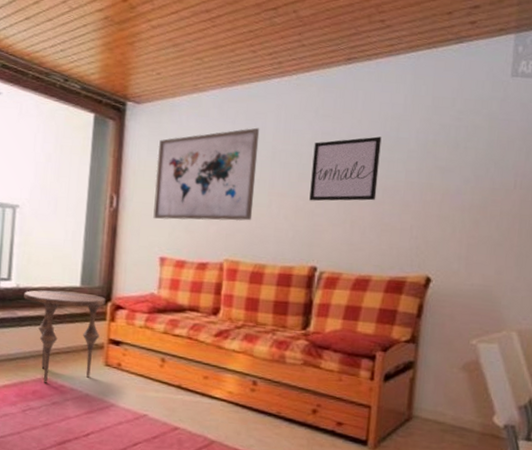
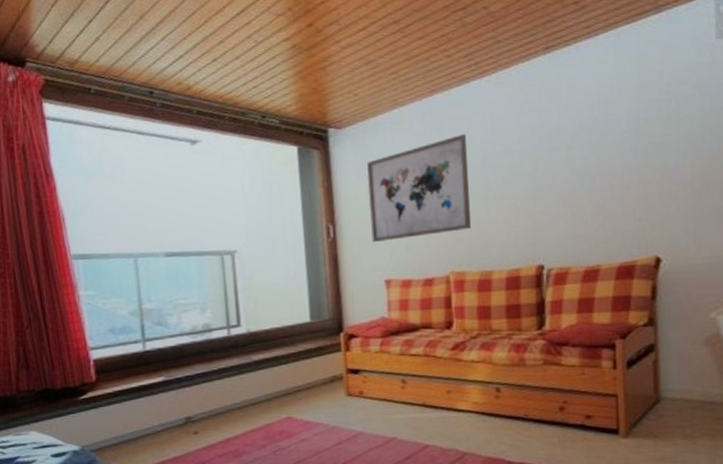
side table: present [24,290,106,383] -> none [256,327,338,422]
wall art: present [309,136,382,201] -> none [524,123,594,200]

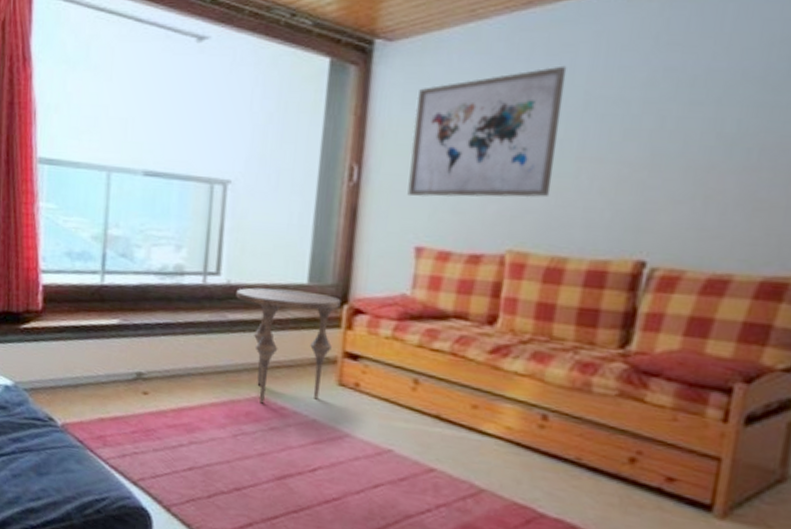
side table: none [256,327,338,422] -> present [236,287,341,404]

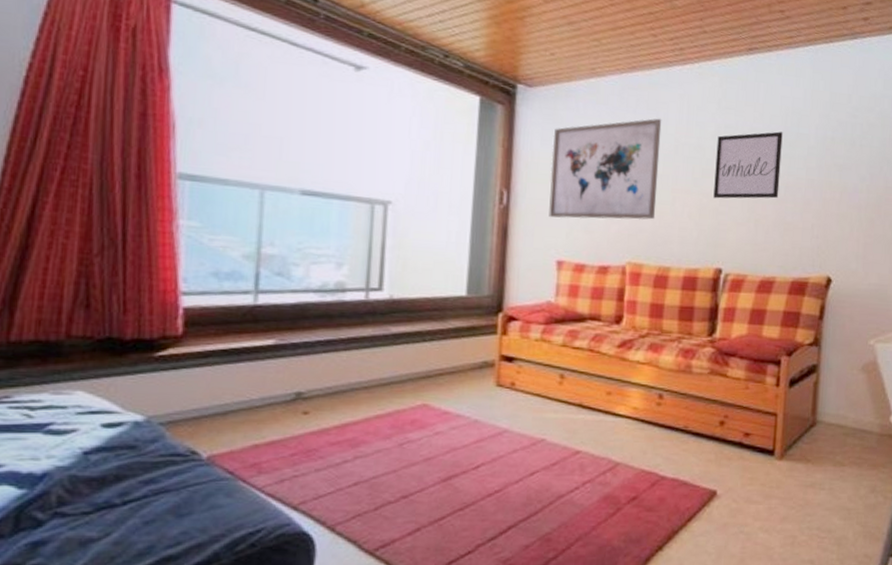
side table: present [236,287,341,404] -> none [399,301,497,411]
wall art: none [639,70,762,169] -> present [713,131,783,199]

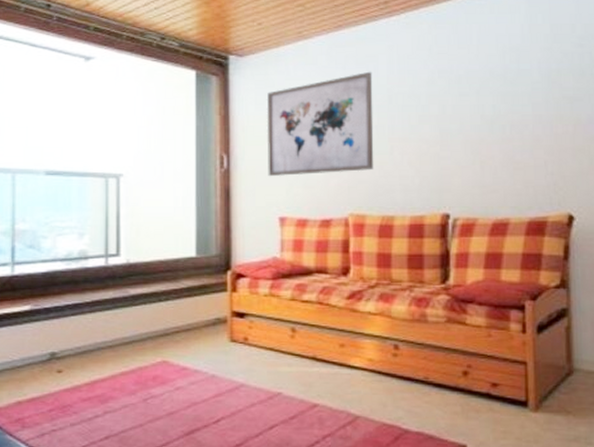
wall art: present [713,131,783,199] -> none [432,70,504,144]

